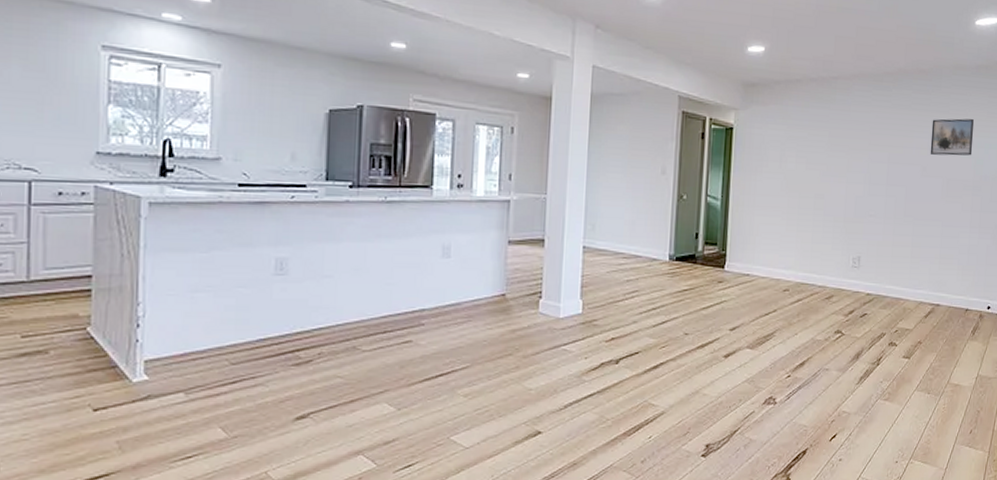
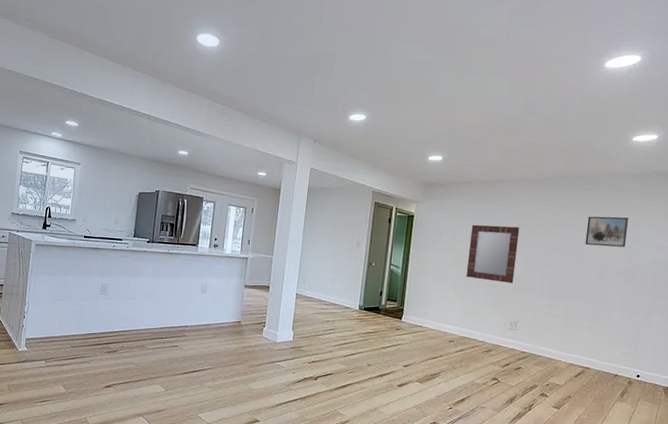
home mirror: none [799,136,859,209] -> present [466,224,520,284]

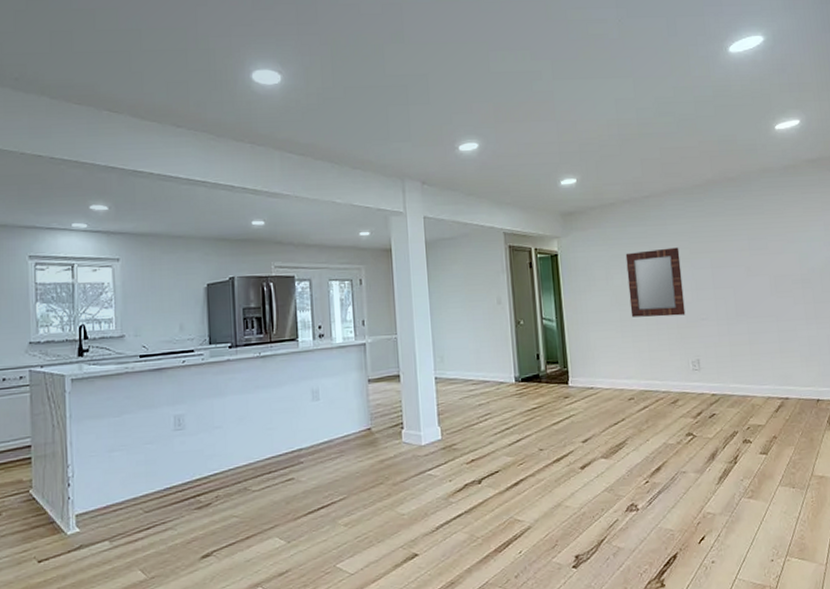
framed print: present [585,216,629,248] -> none [748,217,795,255]

